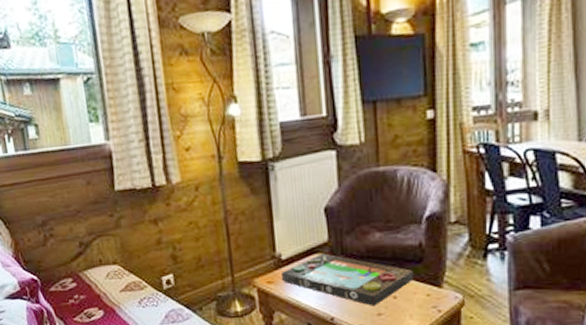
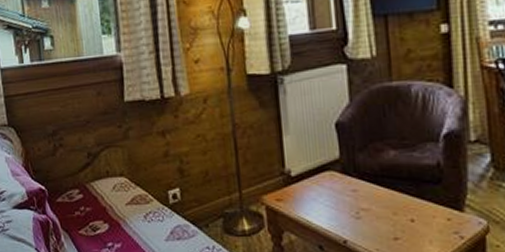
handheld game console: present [280,253,415,306] -> none [290,170,433,229]

